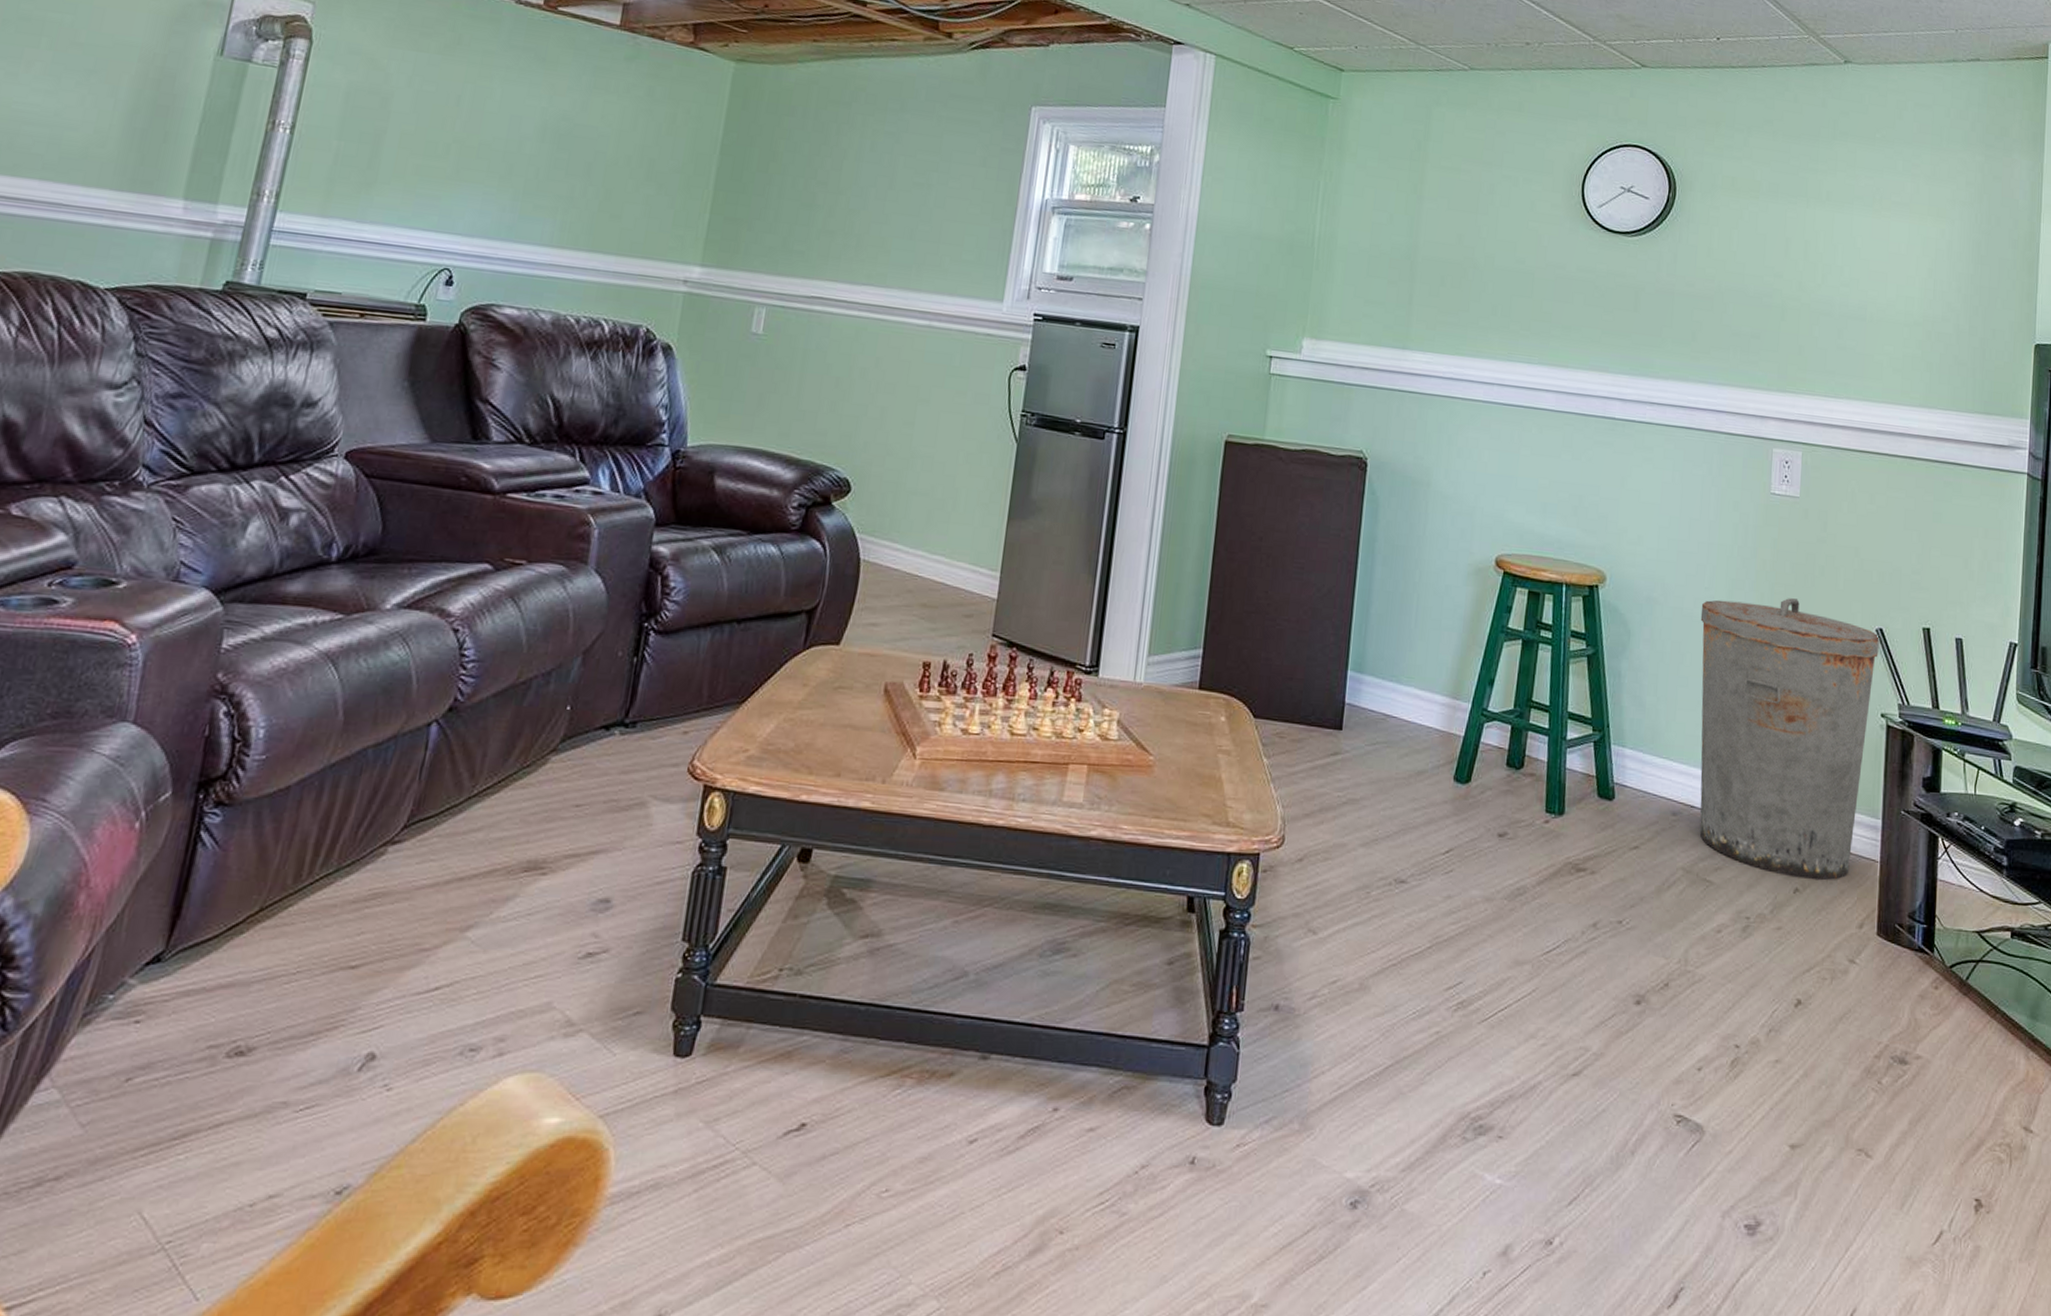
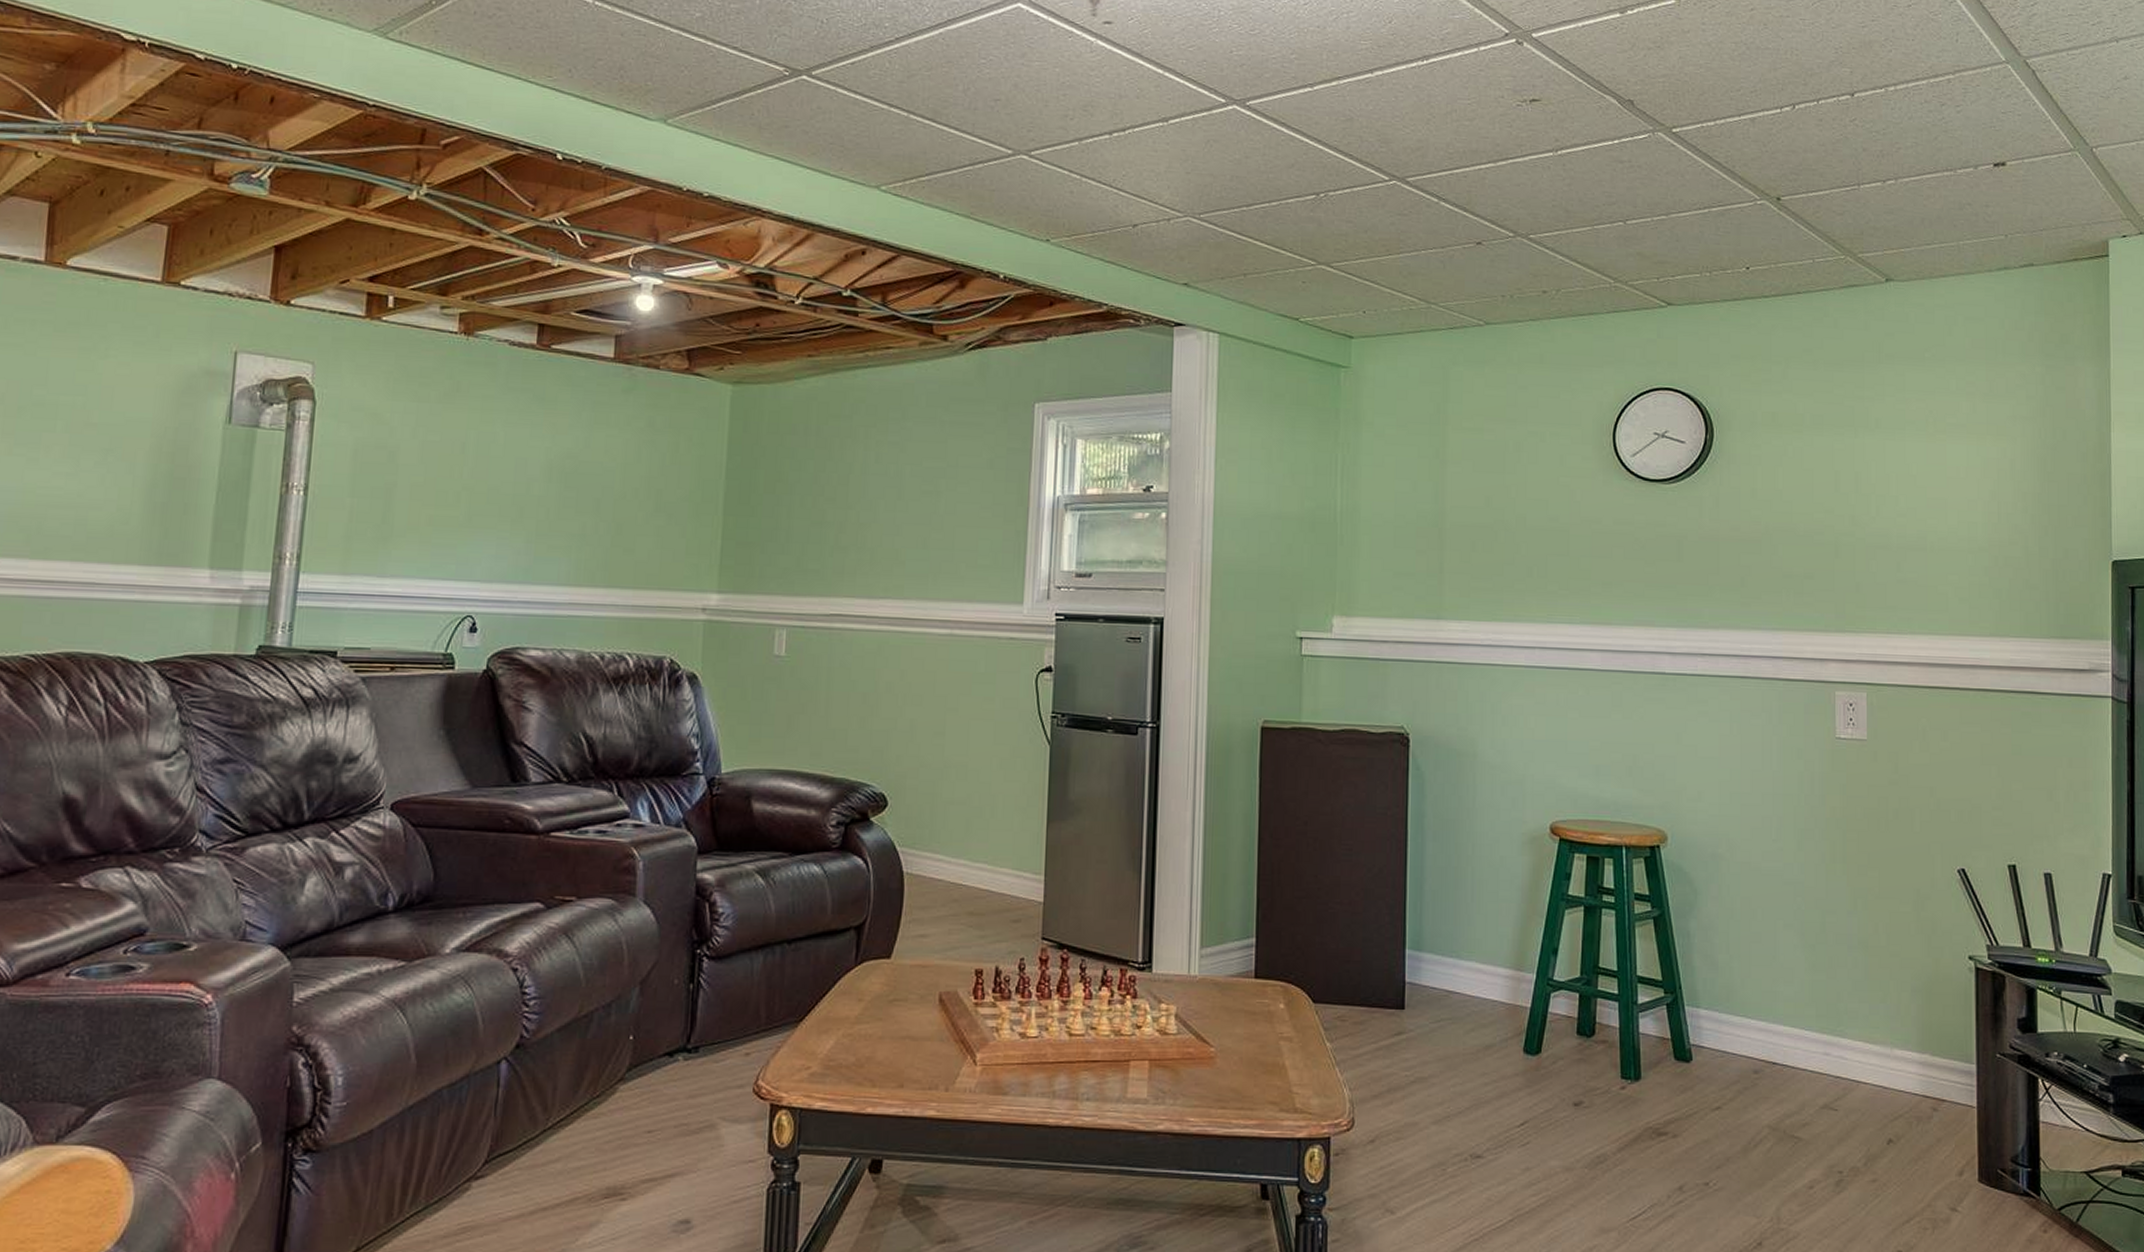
trash can: present [1699,598,1879,881] -> none [1770,844,1962,1130]

